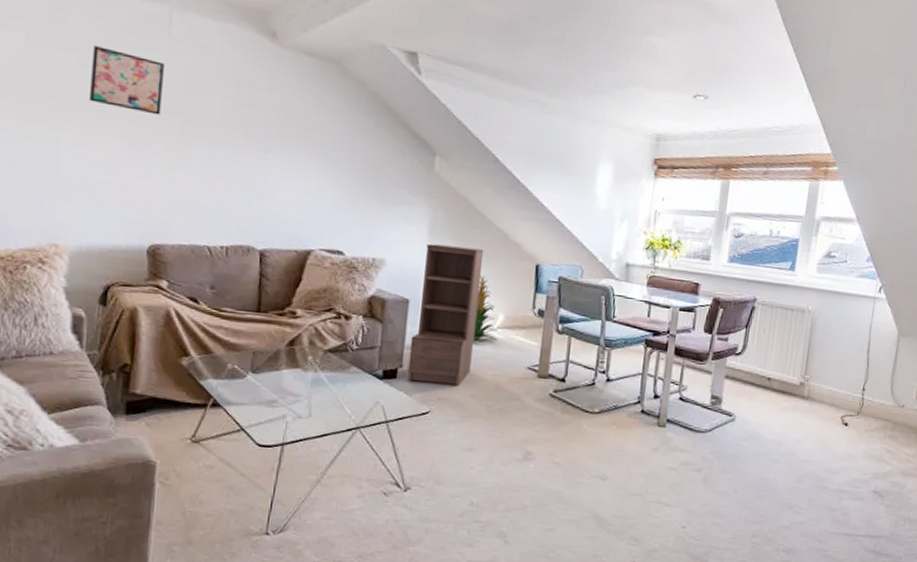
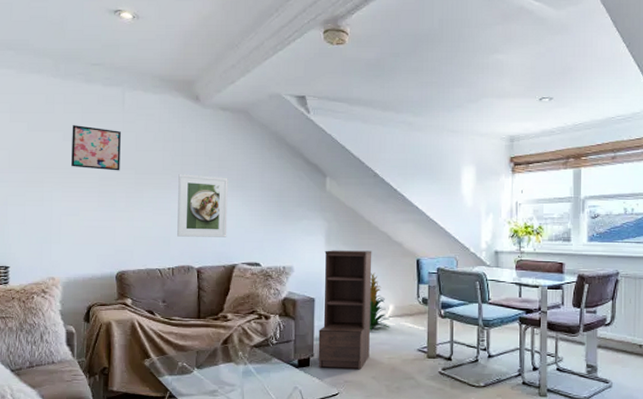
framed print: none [236,129,309,216] -> present [177,174,228,237]

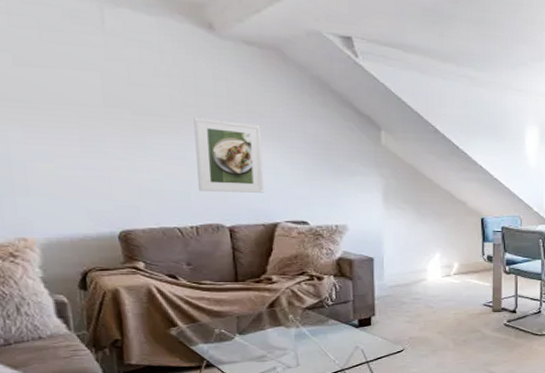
wall art: present [71,125,121,171] -> none [25,45,109,109]
bookshelf: present [318,250,372,370] -> none [379,208,436,326]
indoor plant: present [369,272,390,330] -> none [433,231,455,288]

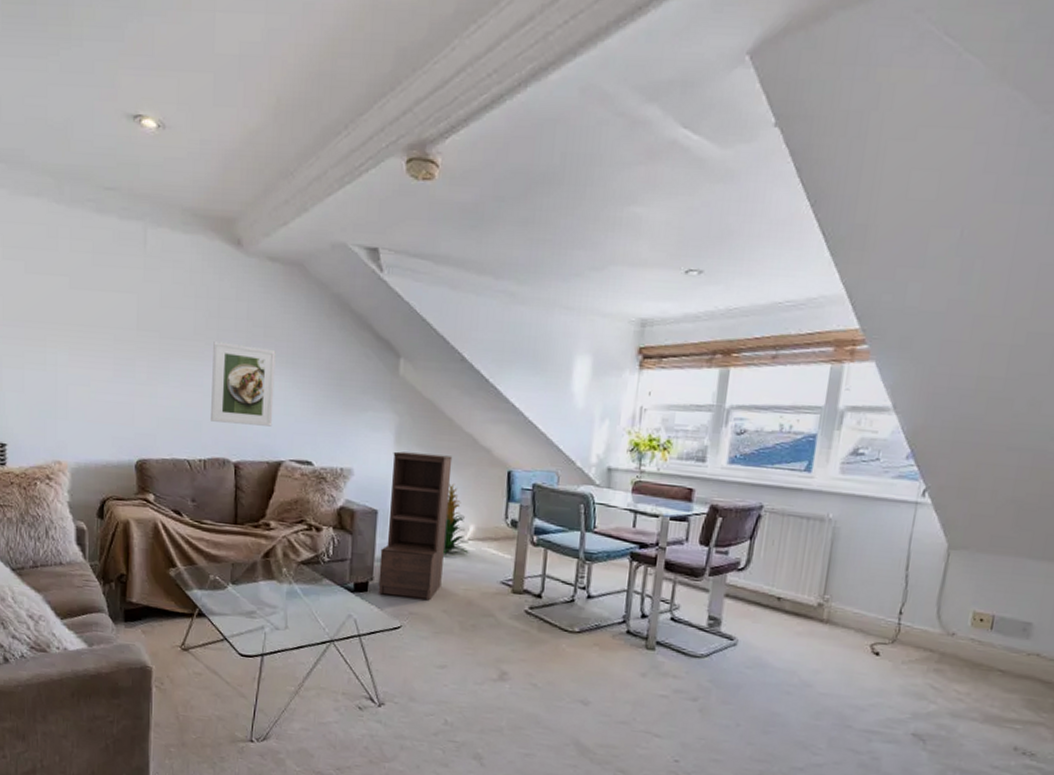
bookshelf: none [379,208,436,326] -> present [378,451,453,601]
indoor plant: none [433,231,455,288] -> present [442,483,469,554]

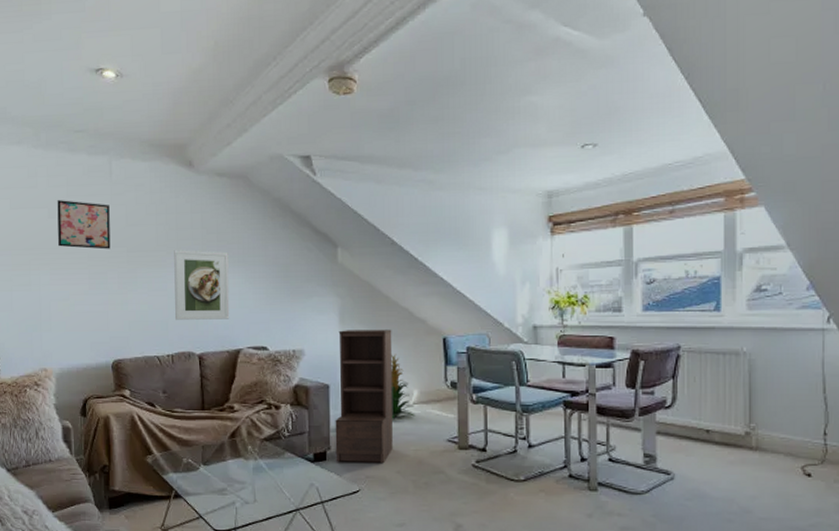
wall art: none [80,268,142,333] -> present [57,200,111,250]

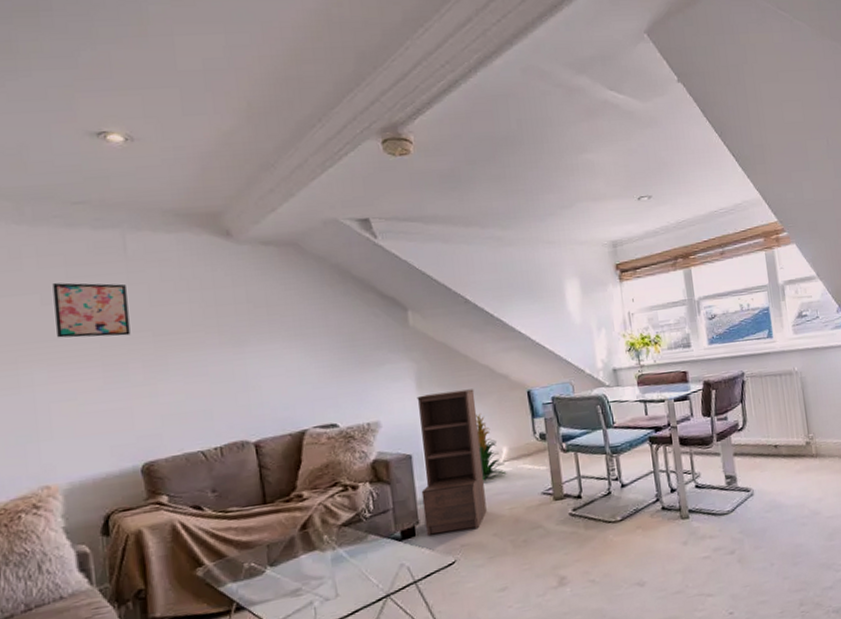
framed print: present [174,250,230,320] -> none [214,326,290,407]

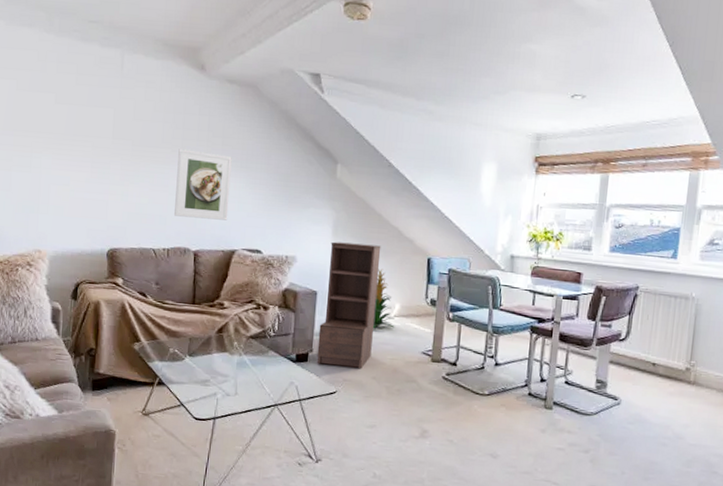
wall art: present [52,282,131,338] -> none [63,87,118,141]
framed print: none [214,326,290,407] -> present [174,149,232,221]

